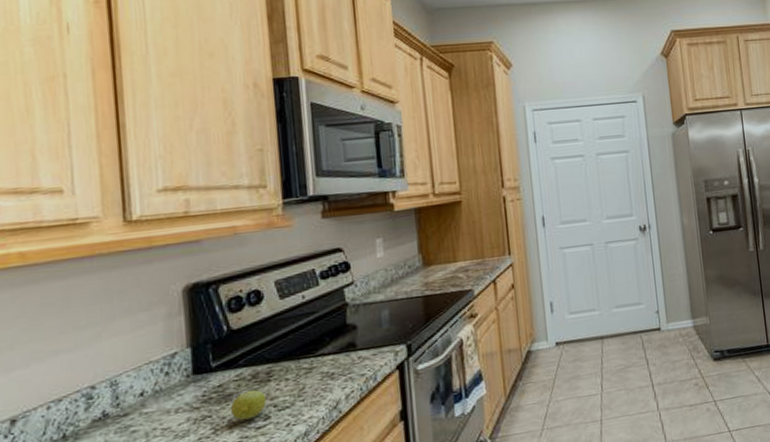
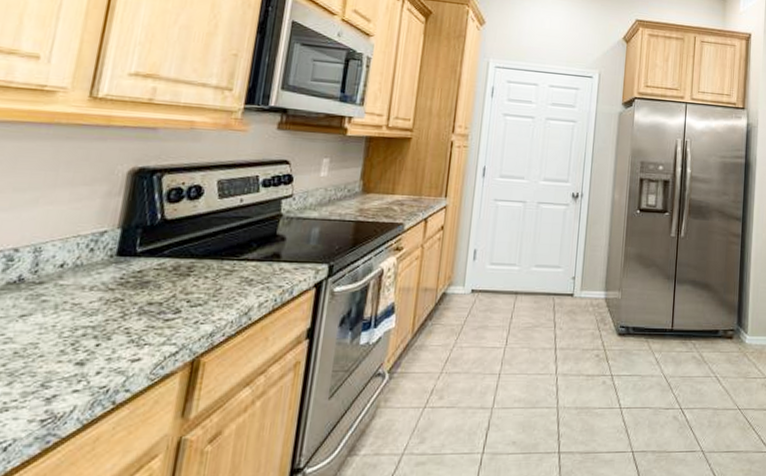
fruit: present [230,389,267,421] -> none [143,281,182,310]

